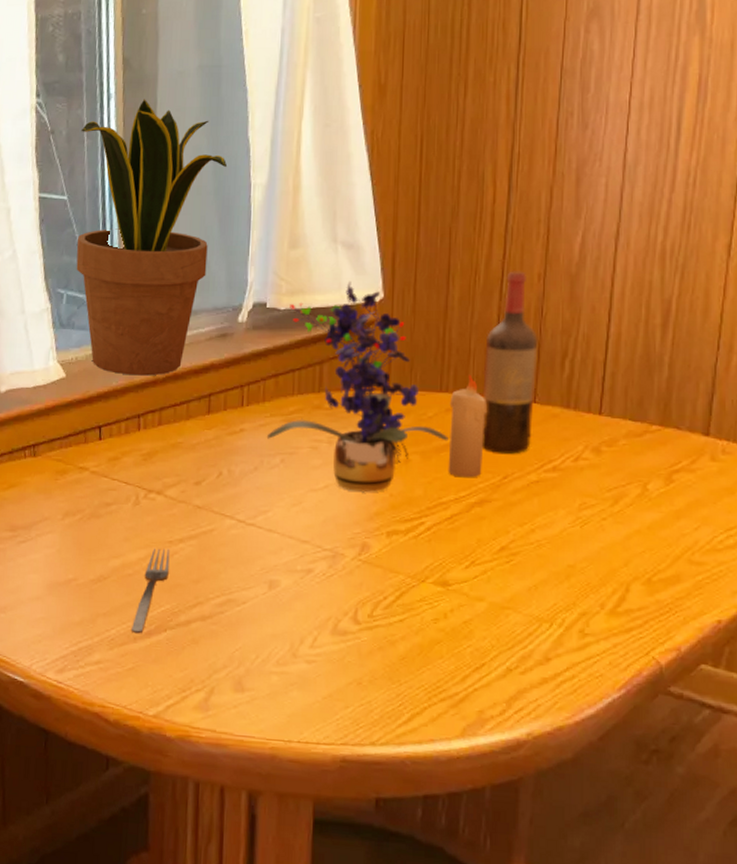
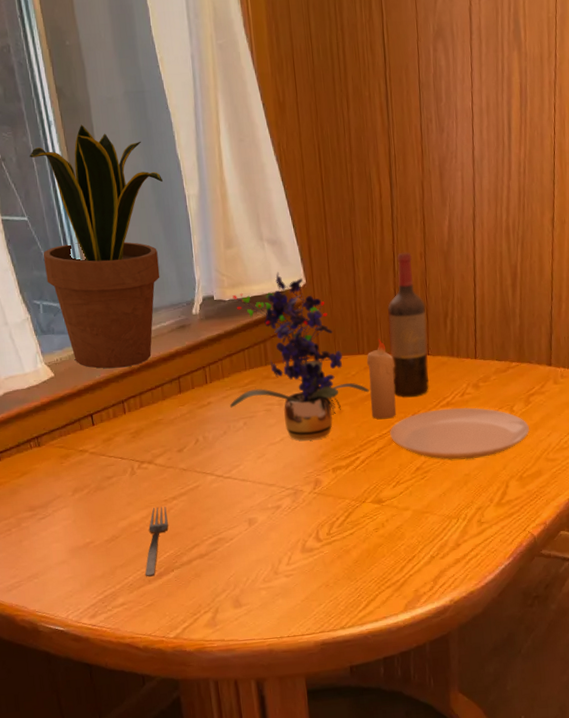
plate: none [470,474,669,547] -> present [390,407,530,460]

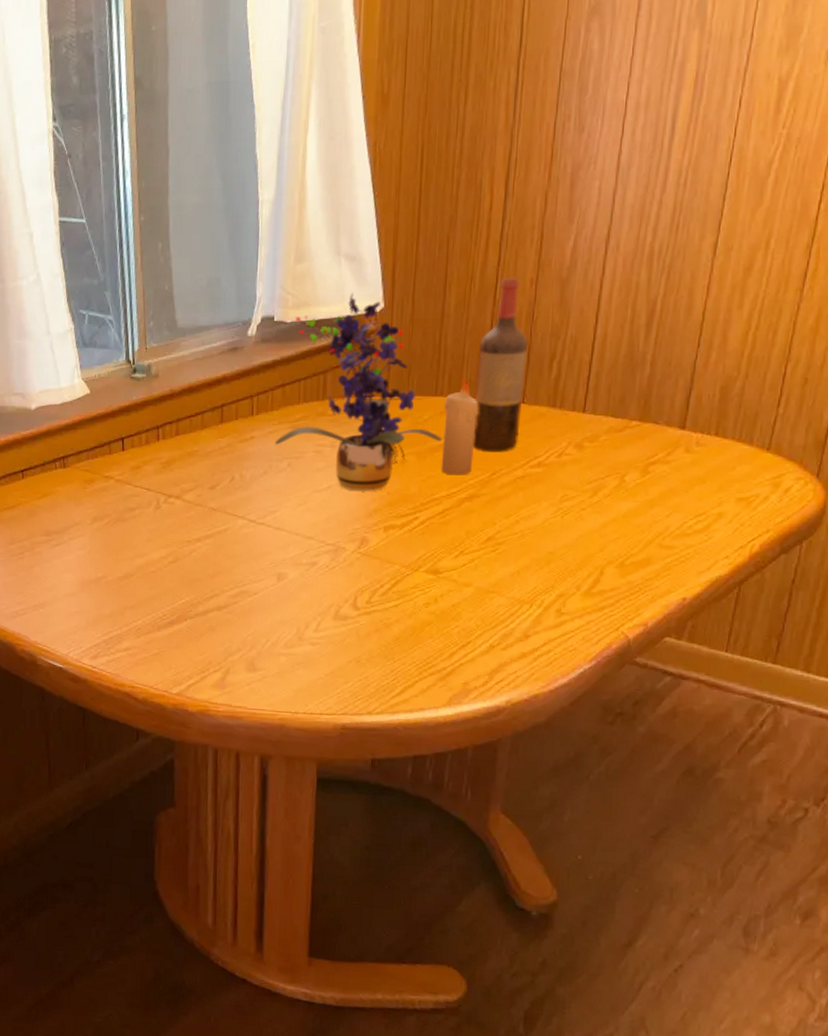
potted plant: present [29,124,164,369] -> none [96,119,237,390]
fork: present [145,506,169,577] -> none [155,547,188,624]
plate: present [390,407,530,460] -> none [460,470,644,535]

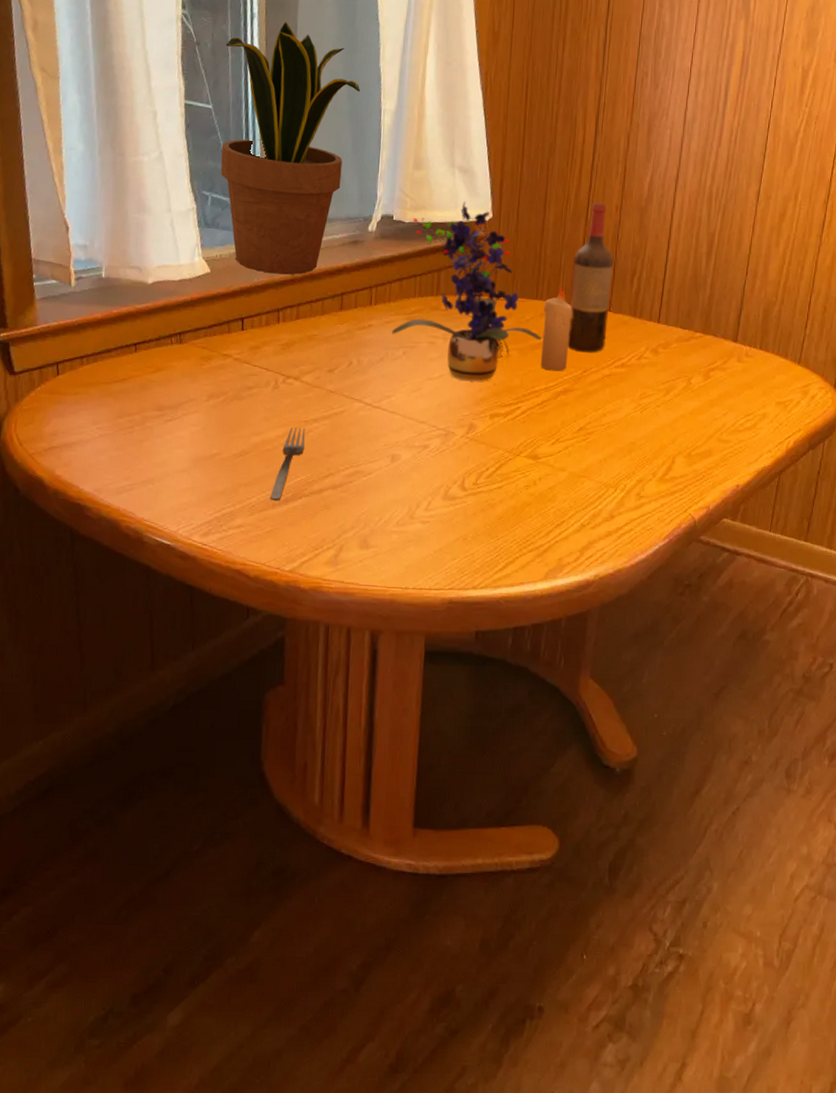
potted plant: none [96,119,237,390] -> present [220,22,361,275]
fork: none [155,547,188,624] -> present [269,426,306,501]

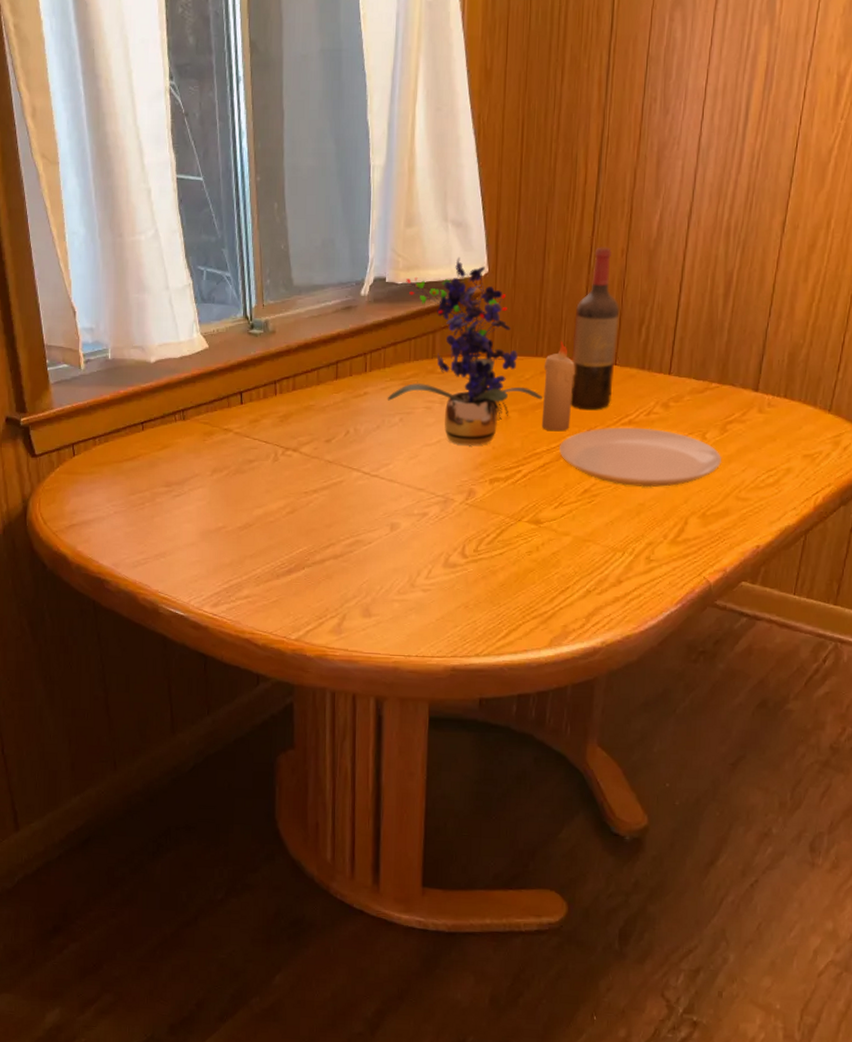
potted plant: present [220,22,361,275] -> none [213,82,349,346]
fork: present [269,426,306,501] -> none [274,498,306,572]
plate: none [557,369,706,428] -> present [559,427,723,488]

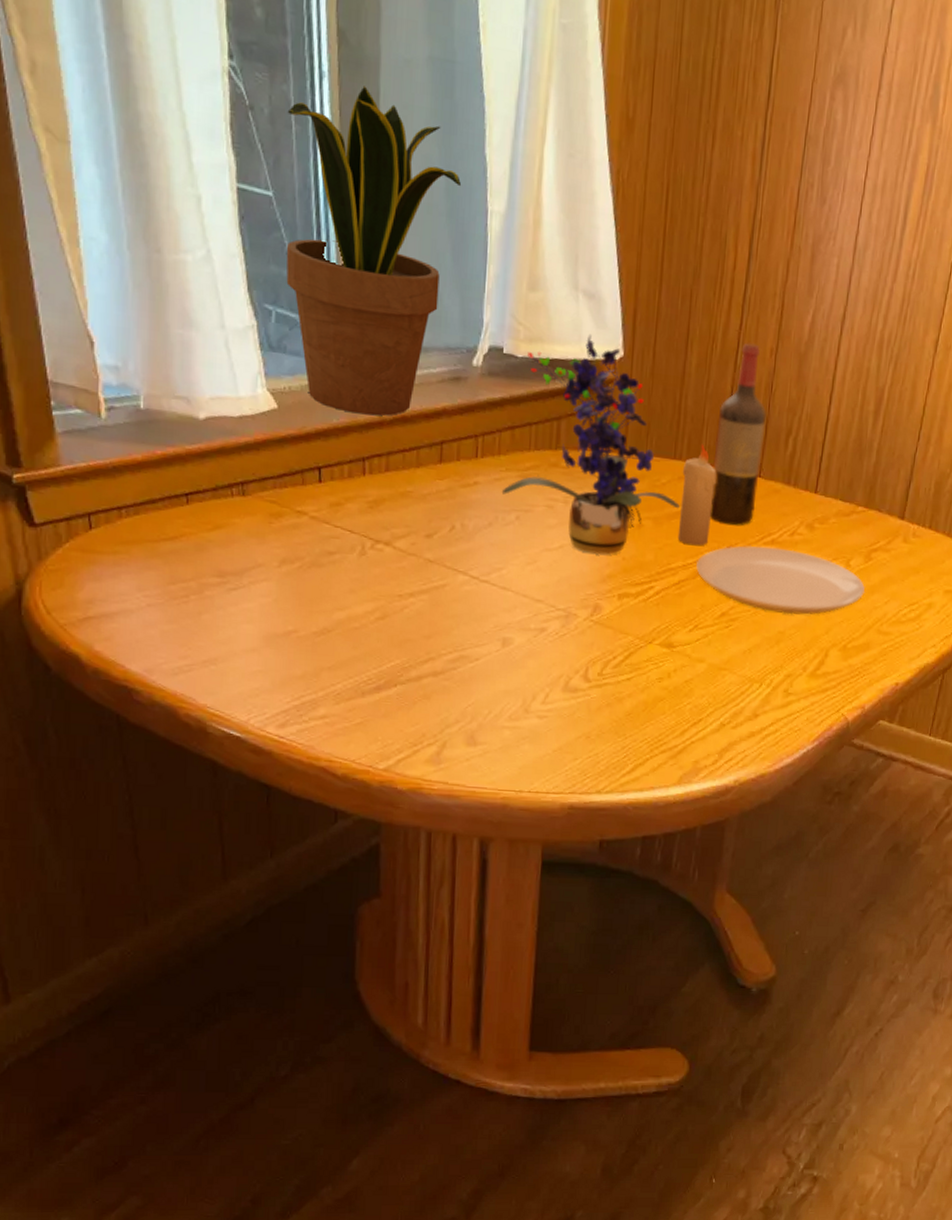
potted plant: none [213,82,349,346] -> present [286,86,462,416]

